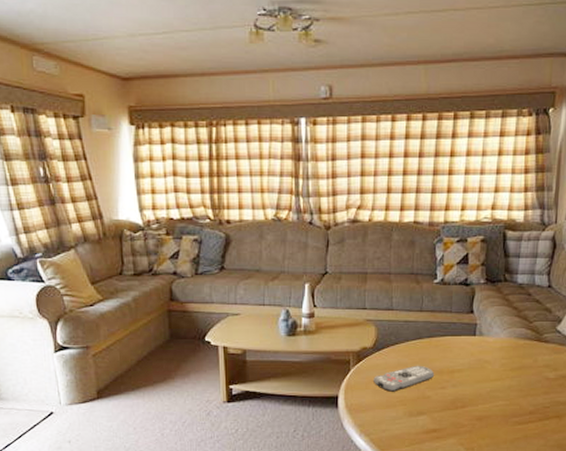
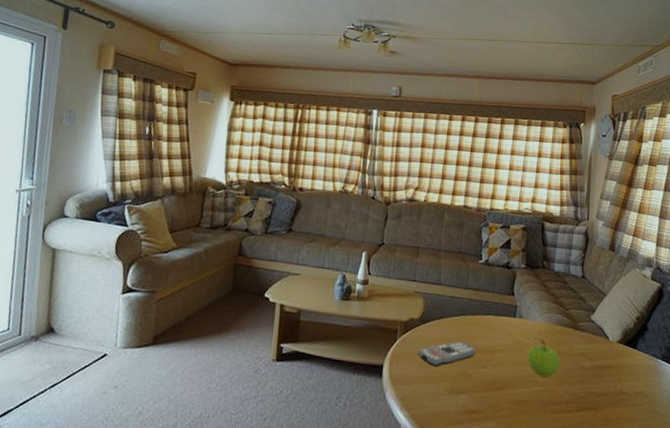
fruit: none [484,354,524,391] -> present [523,337,561,377]

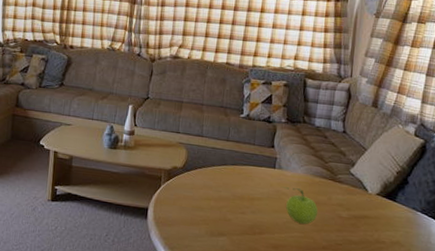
remote control: present [418,341,477,367] -> none [181,188,236,211]

